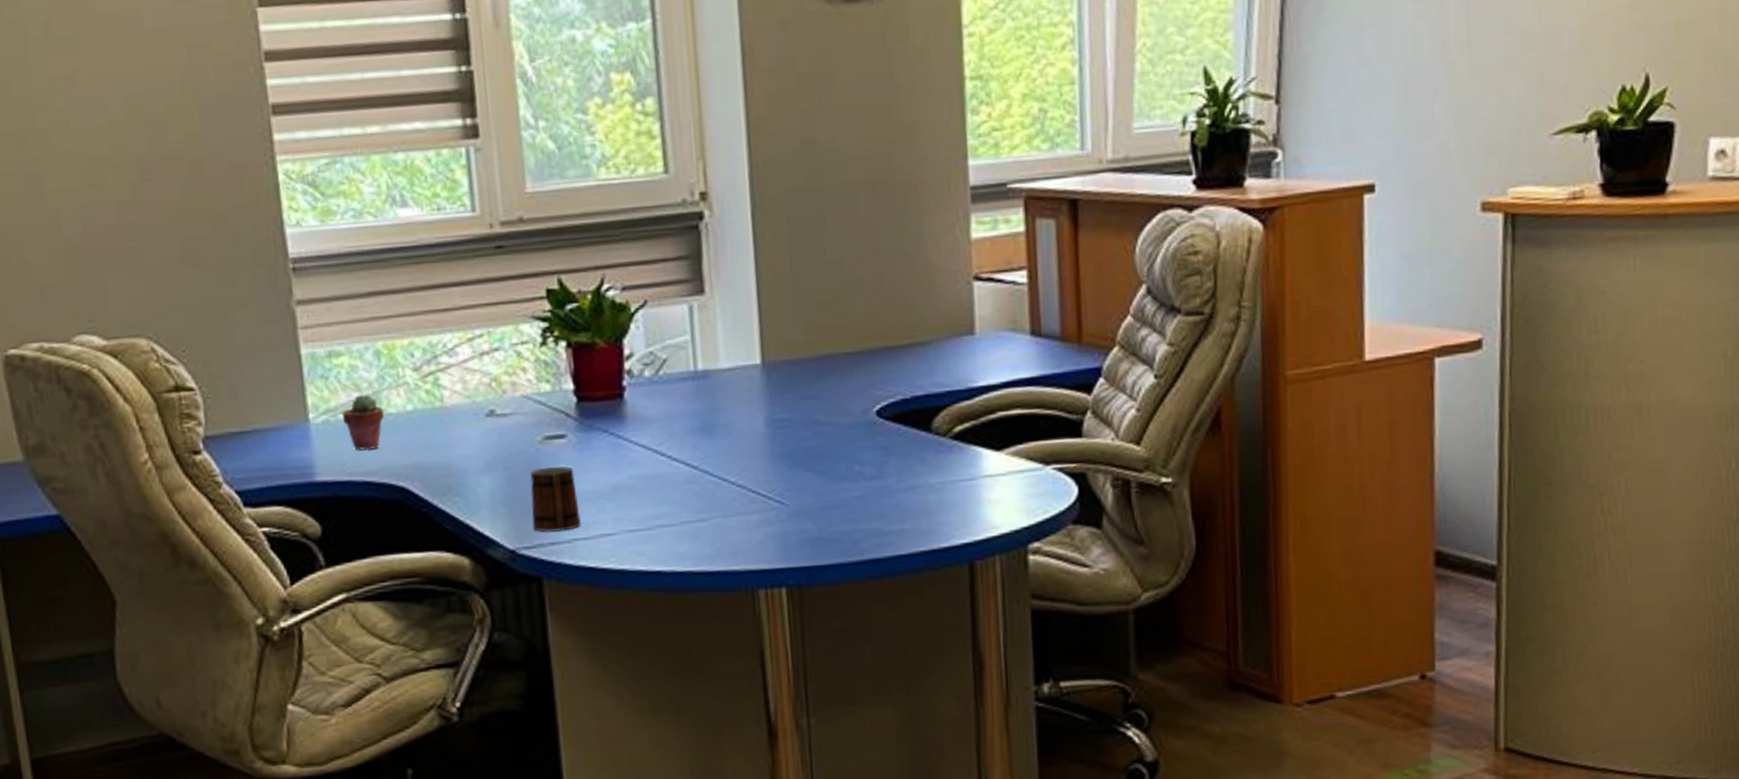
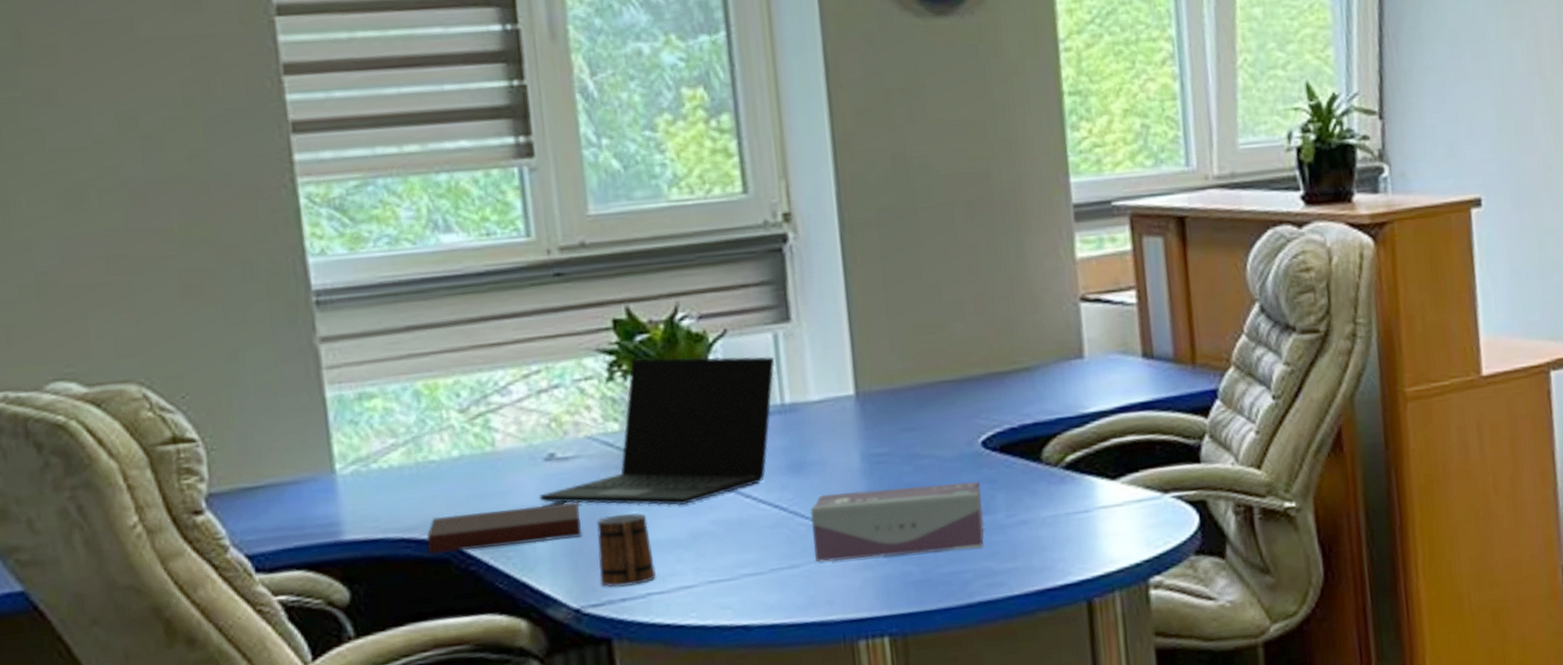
potted succulent: present [341,394,385,451] -> none [374,440,426,504]
notebook: none [385,454,517,497] -> present [426,501,582,555]
laptop: none [480,325,690,461] -> present [539,356,775,506]
tissue box: none [718,447,877,517] -> present [810,481,985,563]

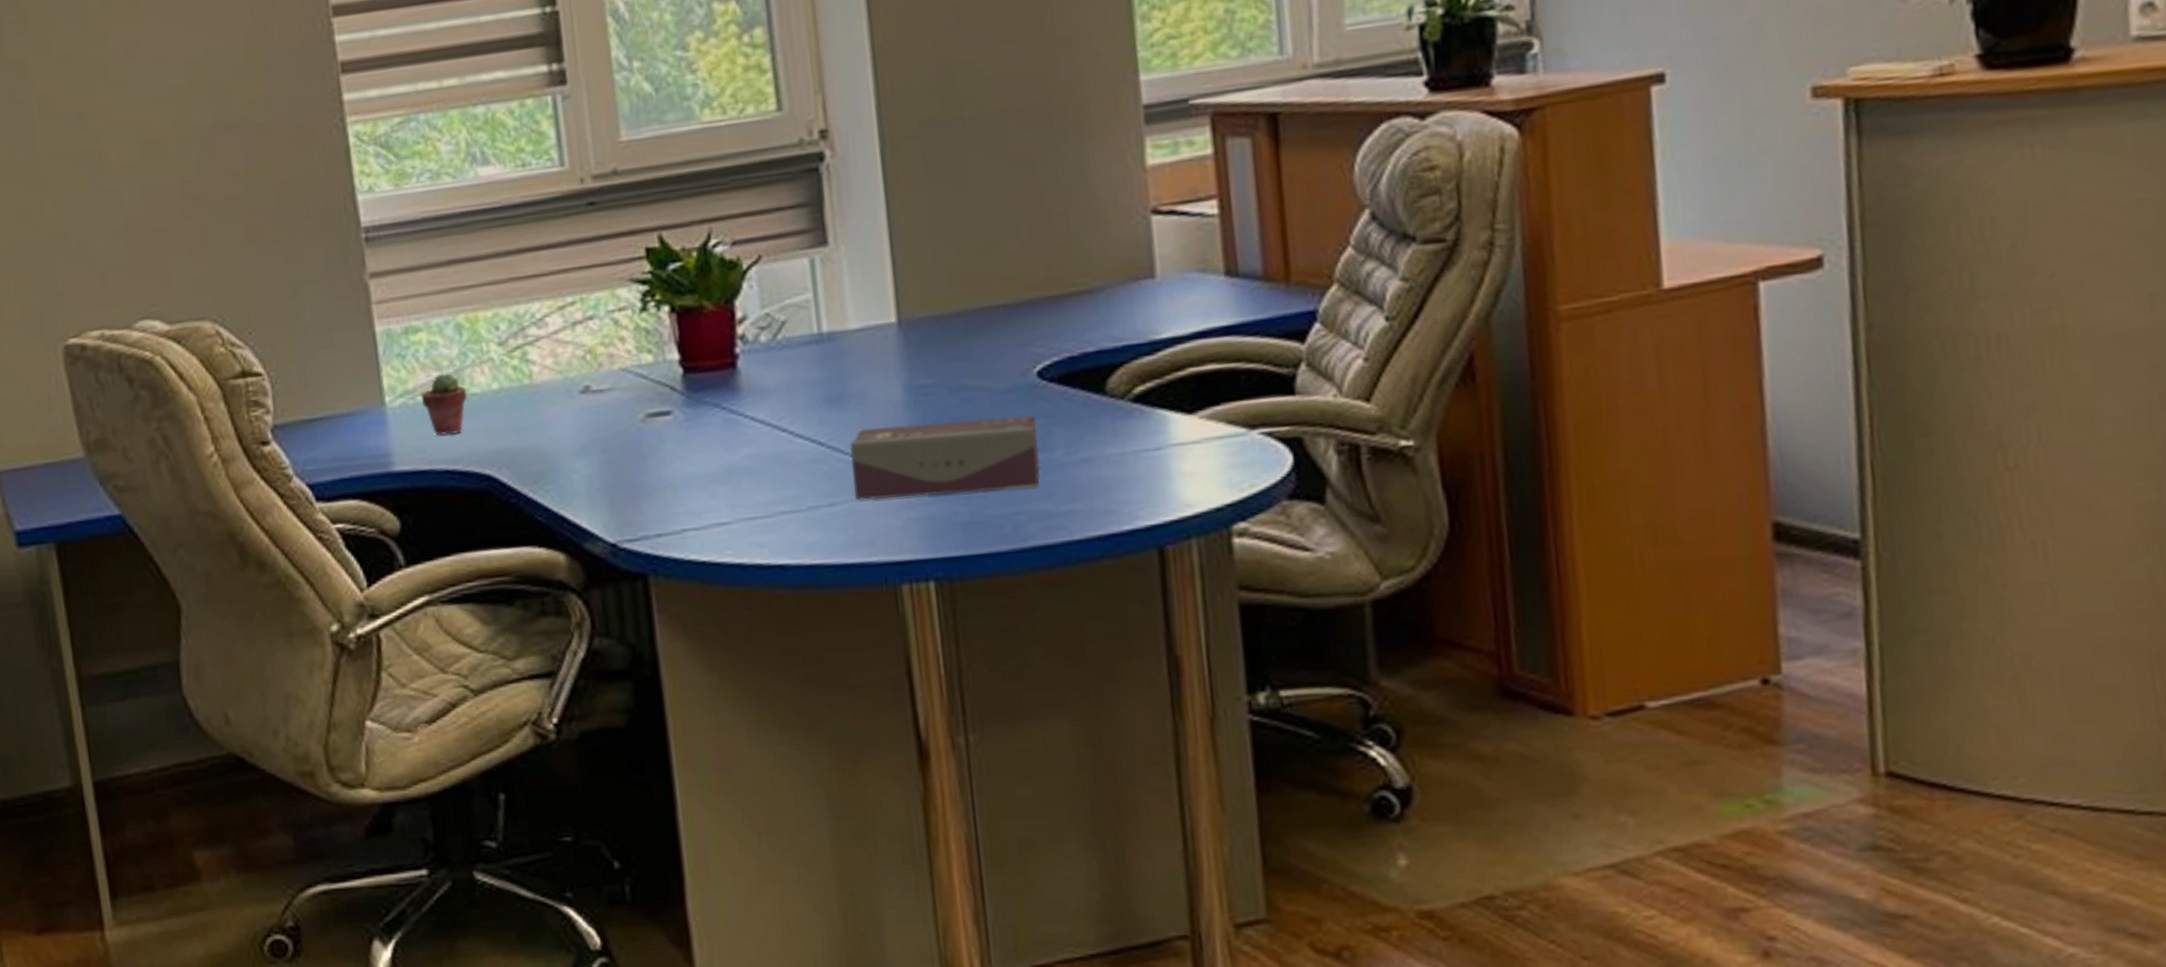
potted succulent: none [374,440,426,504] -> present [420,373,468,436]
notebook: present [426,501,582,555] -> none [469,434,617,487]
laptop: present [539,356,775,506] -> none [575,283,812,440]
mug: present [597,513,656,588] -> none [632,447,691,523]

